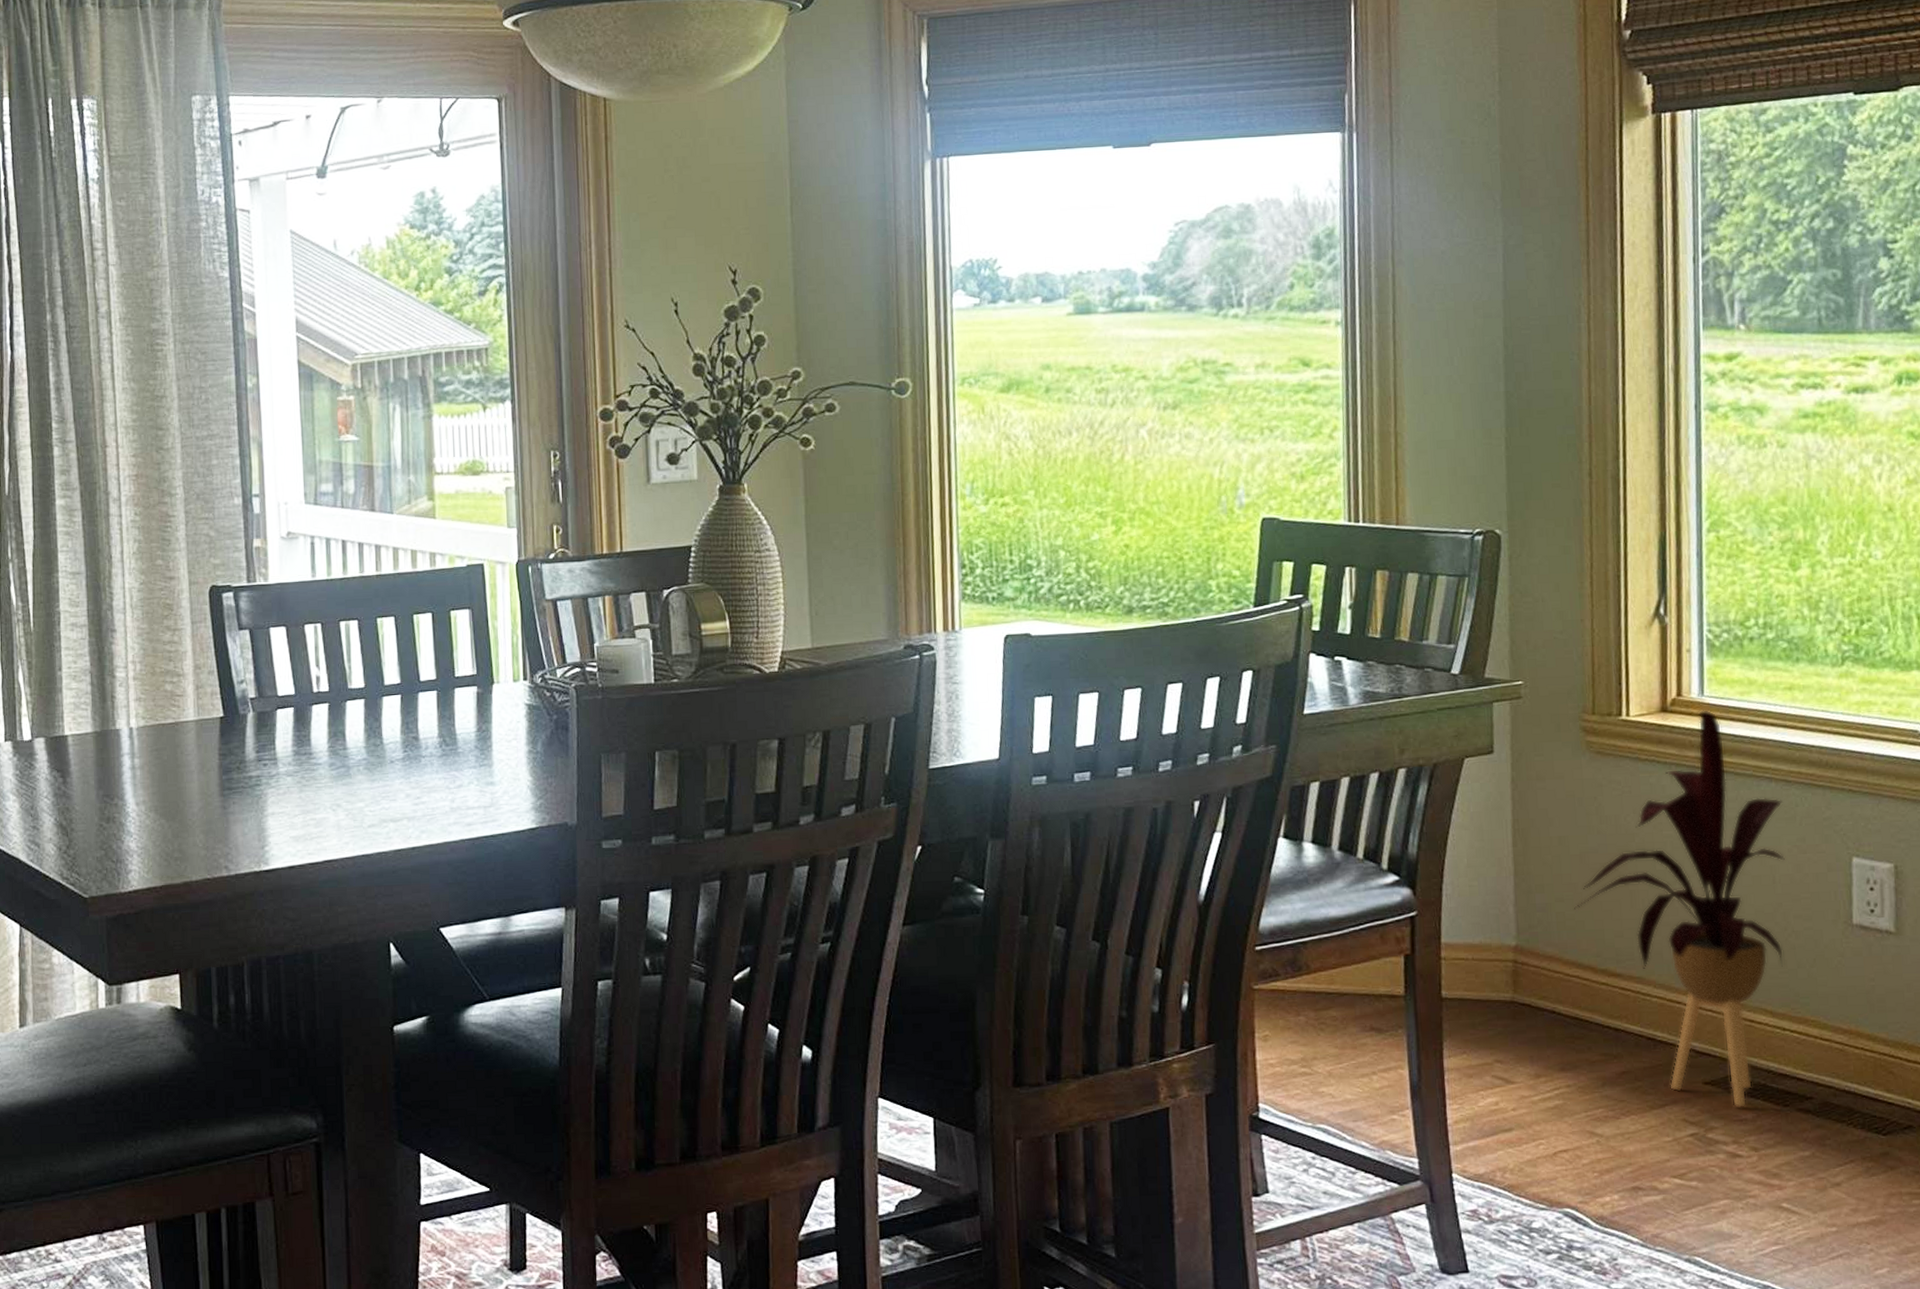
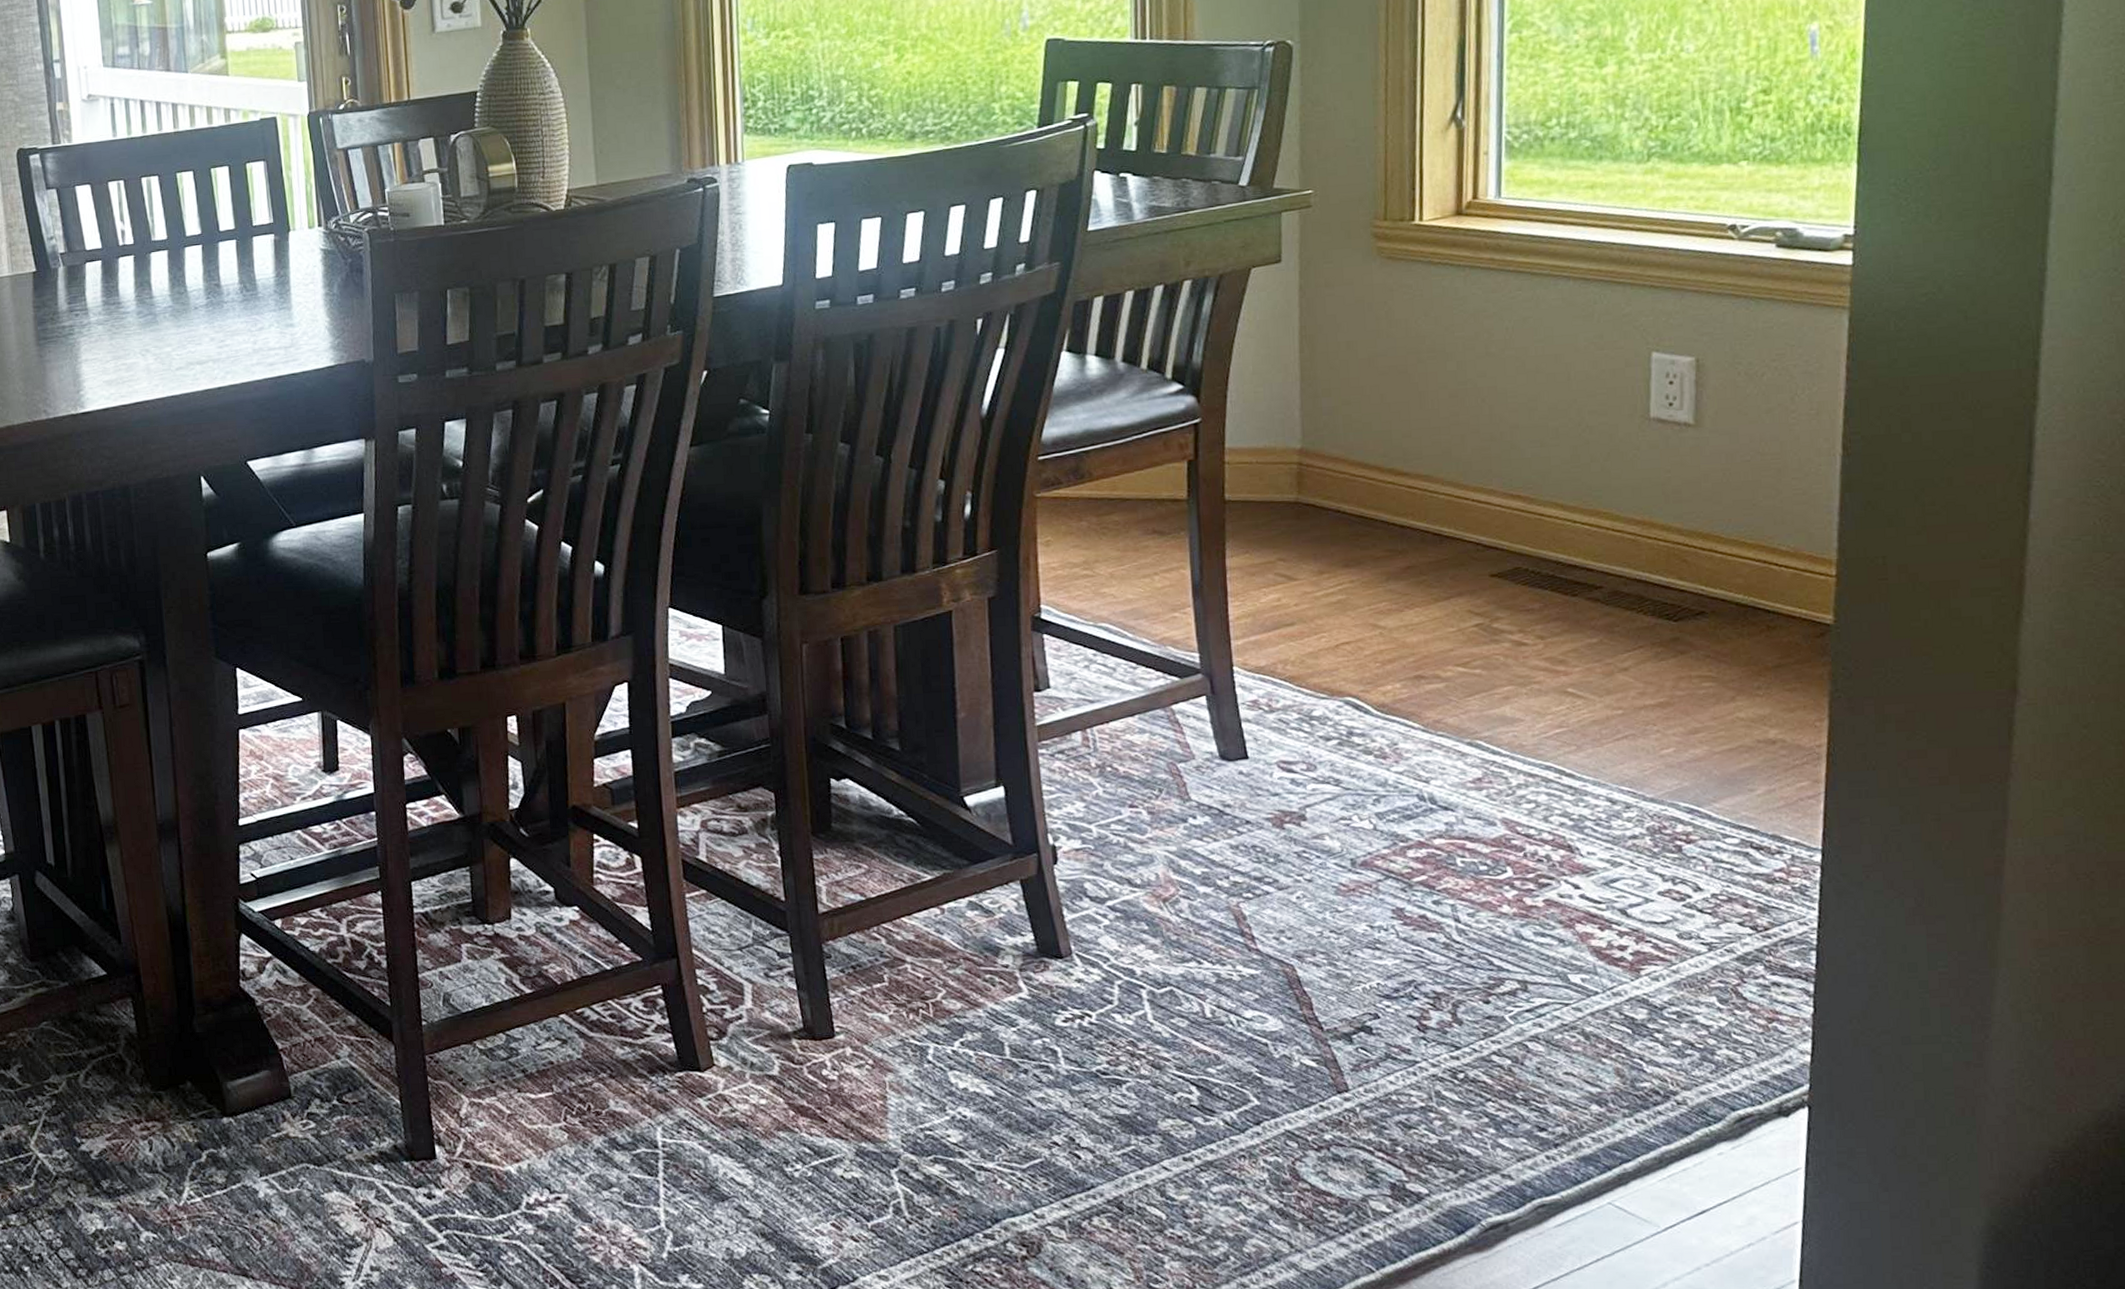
house plant: present [1574,710,1785,1108] -> none [1361,211,1581,598]

